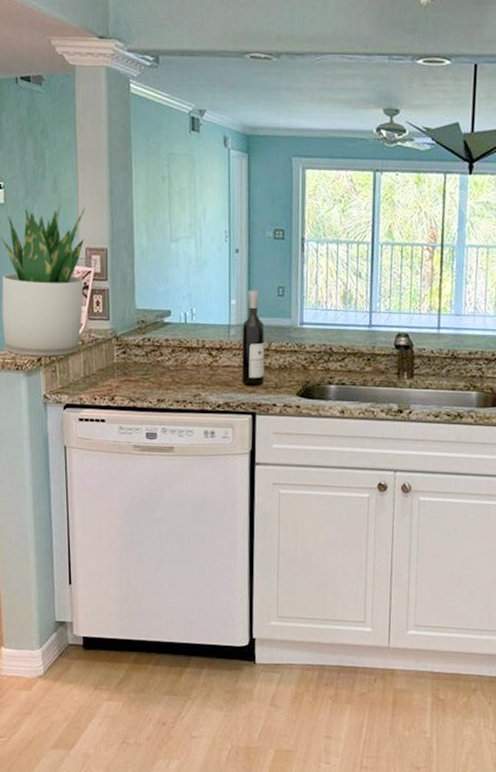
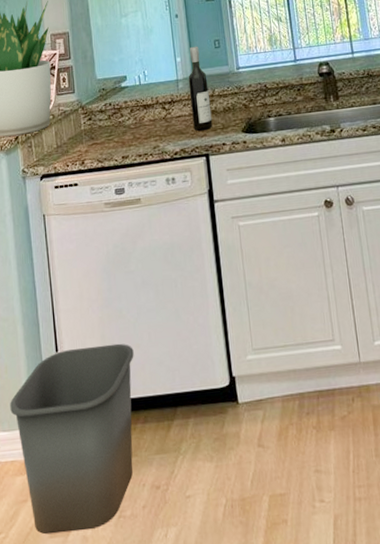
waste bin: none [18,584,151,748] -> present [10,343,134,535]

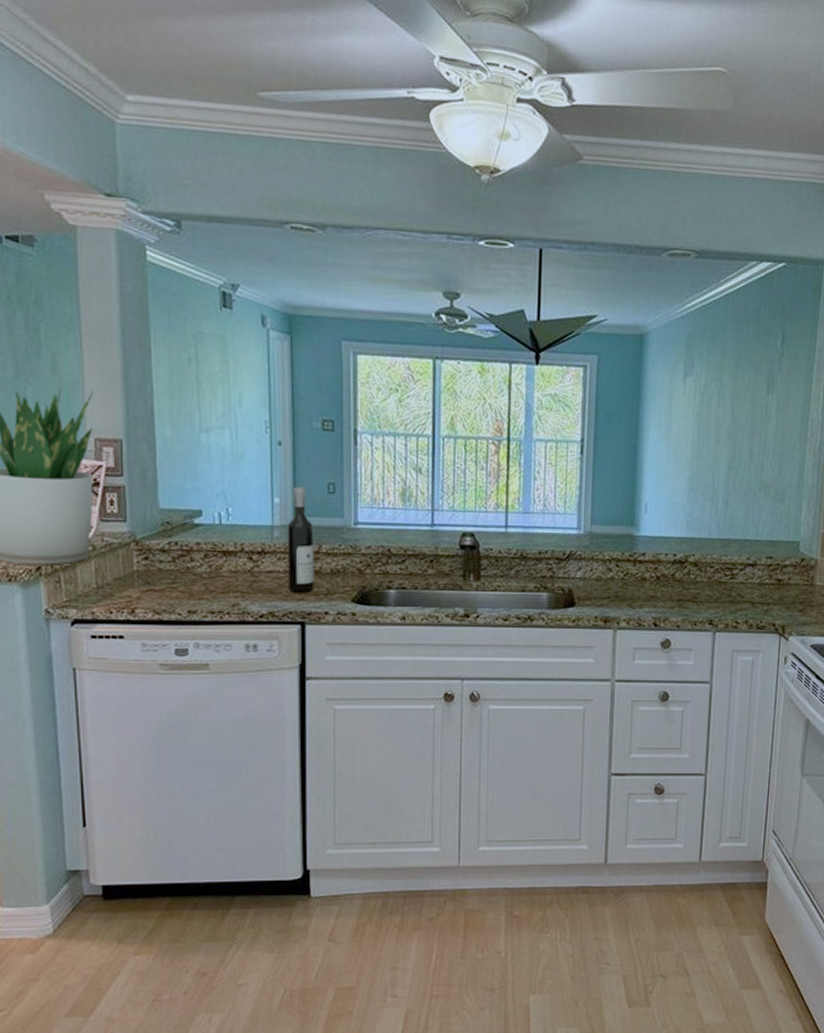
waste bin: present [10,343,134,535] -> none [19,824,186,1014]

